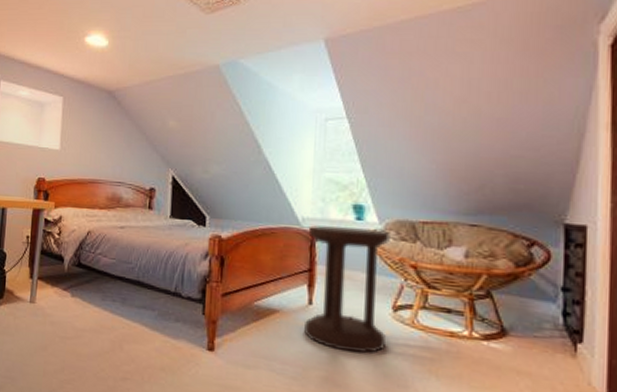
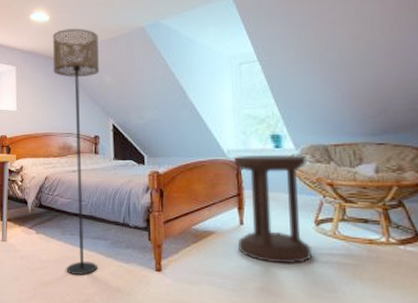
floor lamp: none [103,58,164,349] -> present [52,28,100,275]

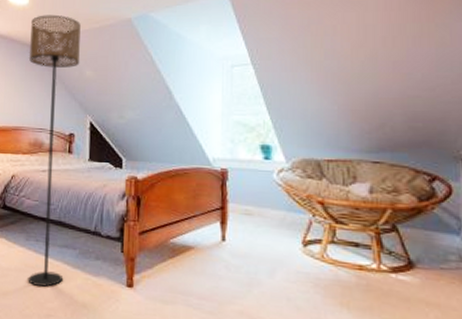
side table: present [233,155,312,264] -> none [219,165,297,288]

